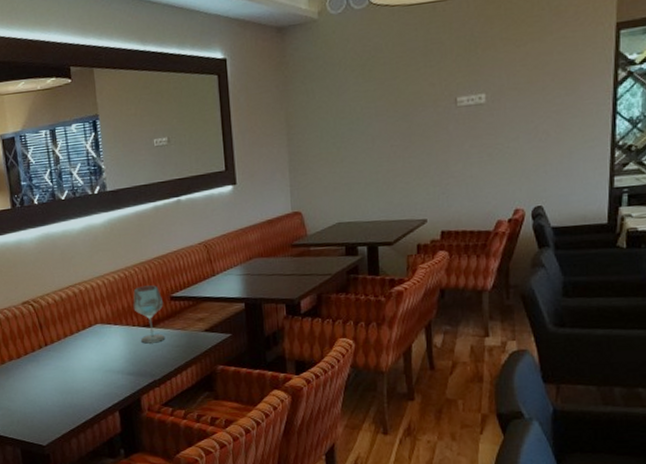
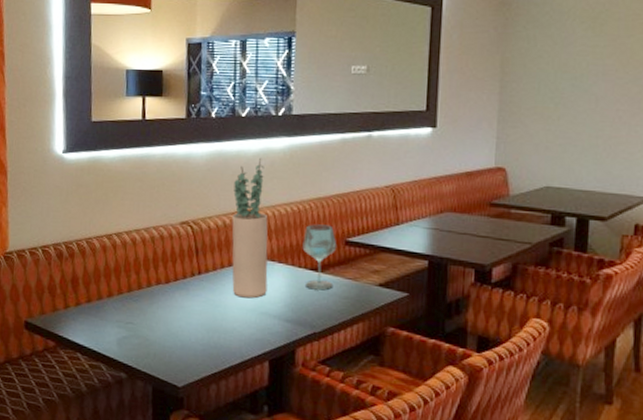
vase: none [64,234,108,361] -> present [231,157,268,299]

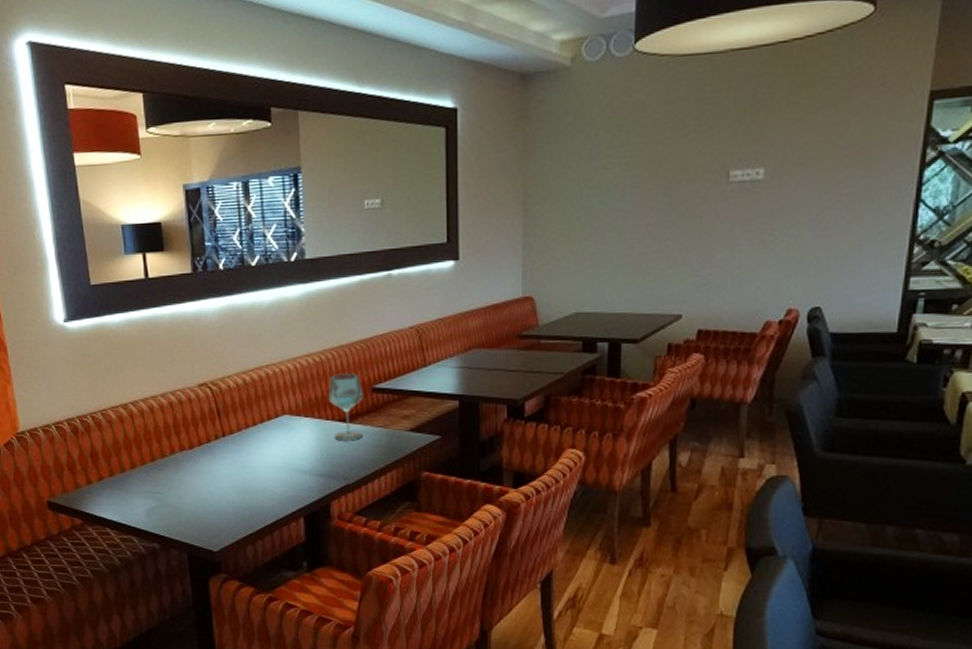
vase: present [231,157,268,299] -> none [250,308,295,456]

